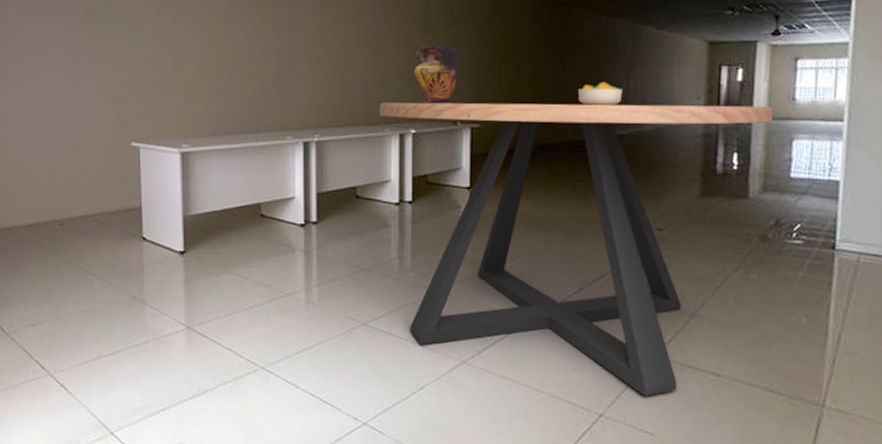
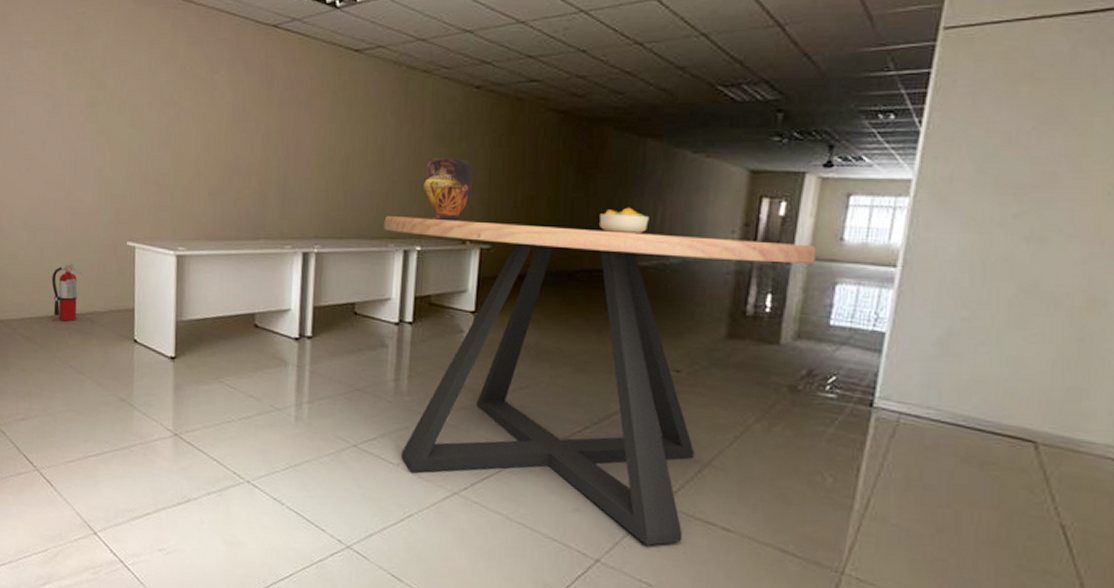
fire extinguisher: none [57,164,89,224] -> present [52,260,83,322]

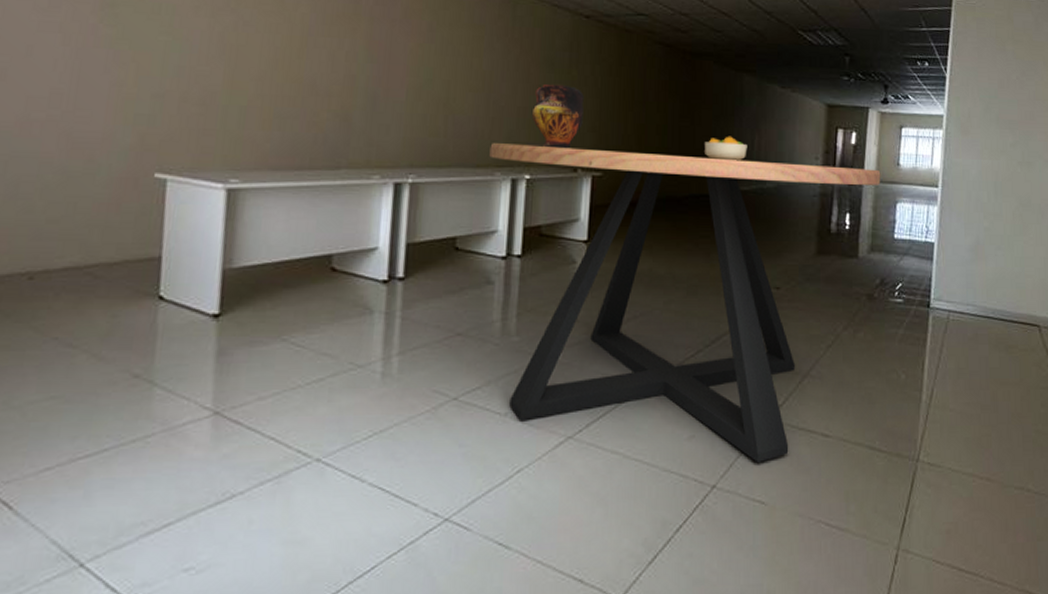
fire extinguisher: present [52,260,83,322] -> none [30,198,84,279]

